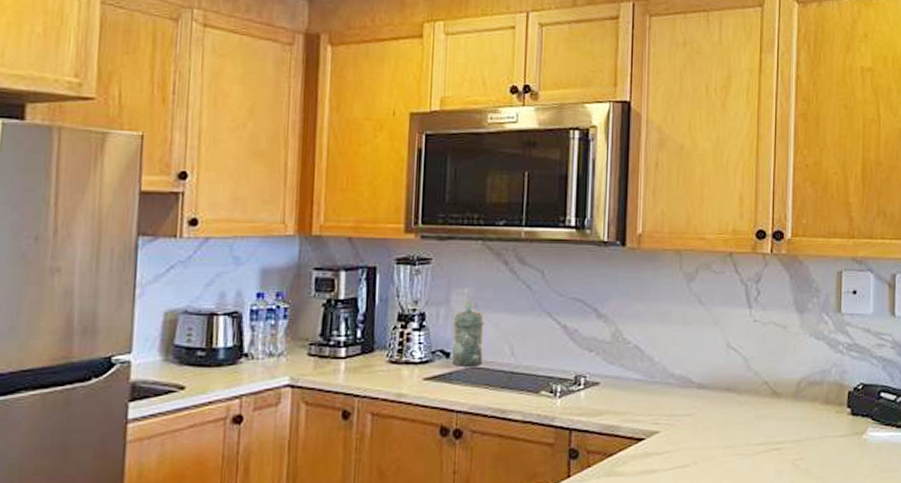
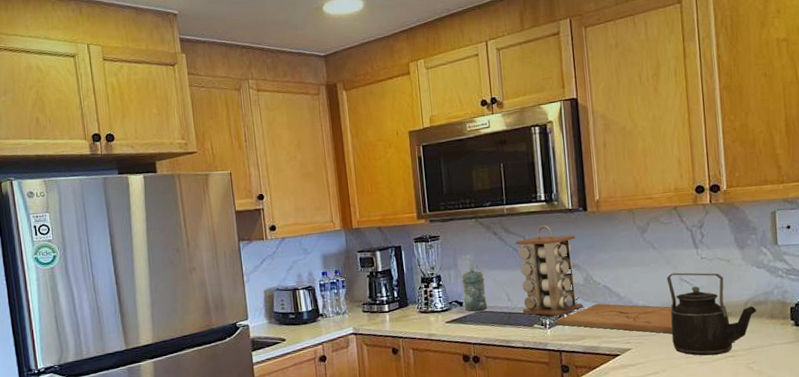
spice rack: none [528,258,607,381] -> present [515,225,583,316]
cutting board: none [569,368,713,415] -> present [555,303,673,334]
kettle: none [710,336,811,446] -> present [666,272,757,356]

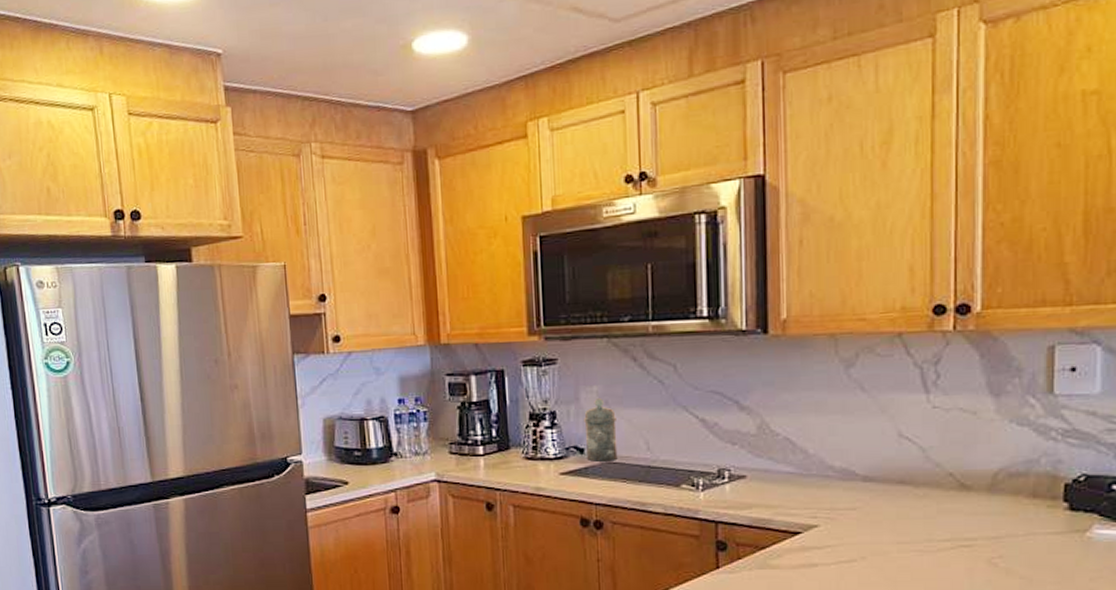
spice rack: present [515,225,583,316] -> none [661,350,753,475]
cutting board: present [555,303,673,334] -> none [712,461,883,508]
kettle: present [666,272,757,356] -> none [878,425,1012,542]

